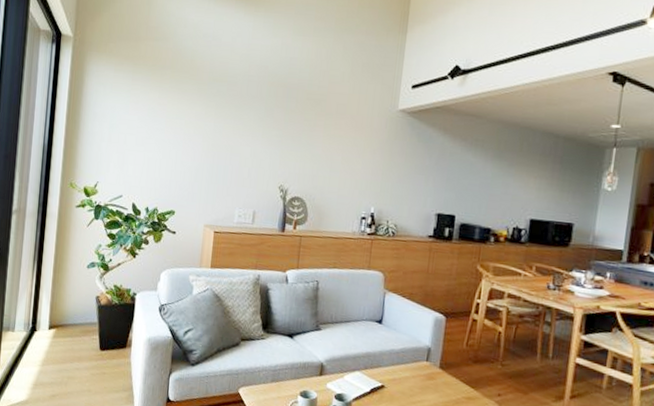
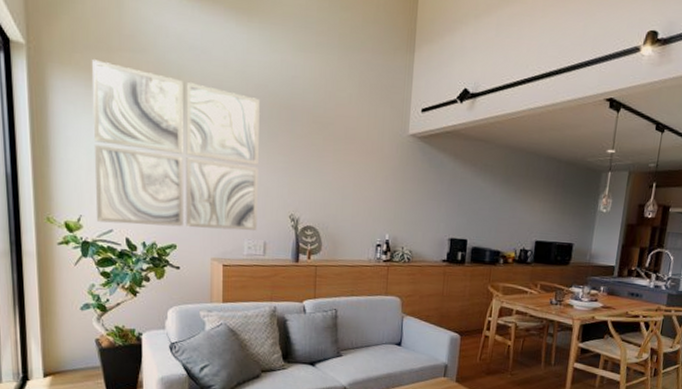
wall art: none [111,48,260,200] -> present [92,60,260,231]

